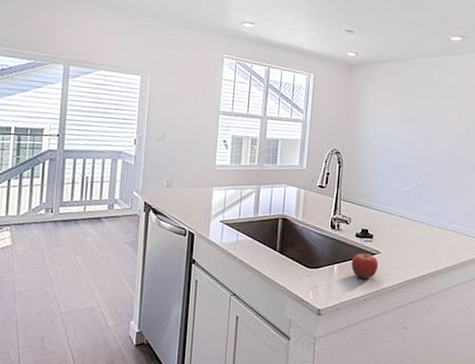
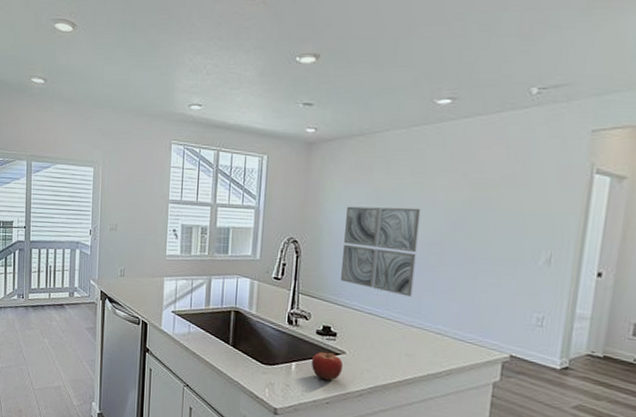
wall art: none [377,122,440,201] -> present [341,206,421,297]

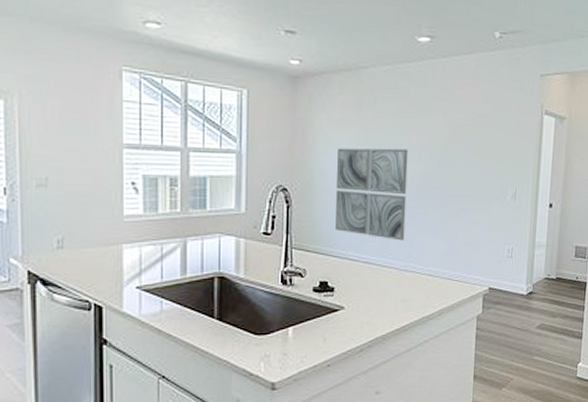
fruit: present [311,350,344,381] -> none [309,308,343,341]

